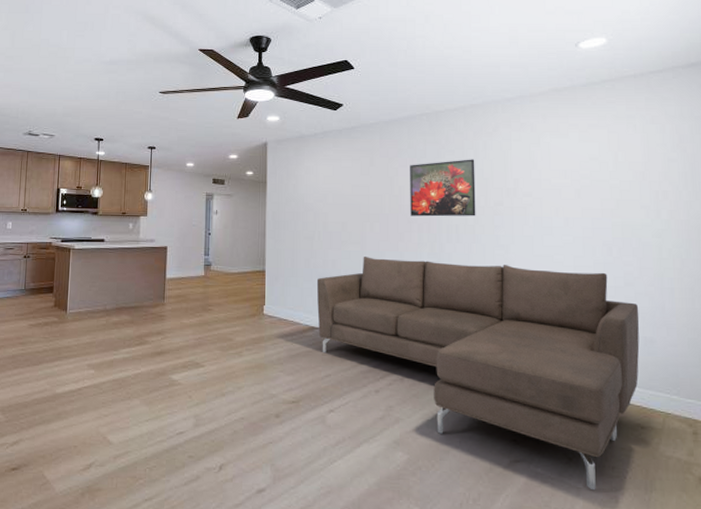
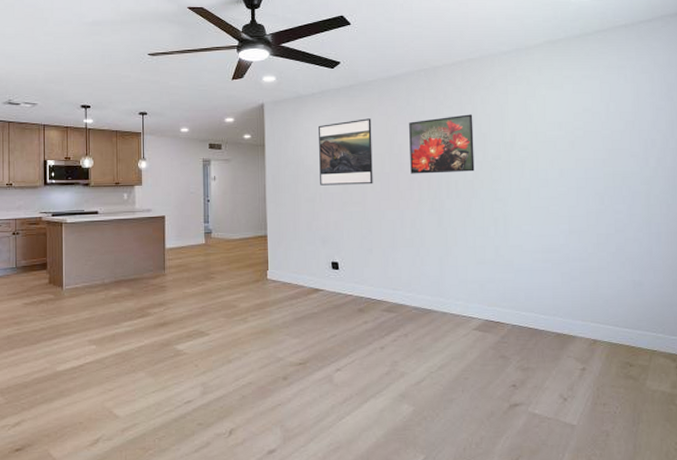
sofa: present [316,257,640,491] -> none [319,216,629,427]
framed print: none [319,160,372,225] -> present [319,118,373,186]

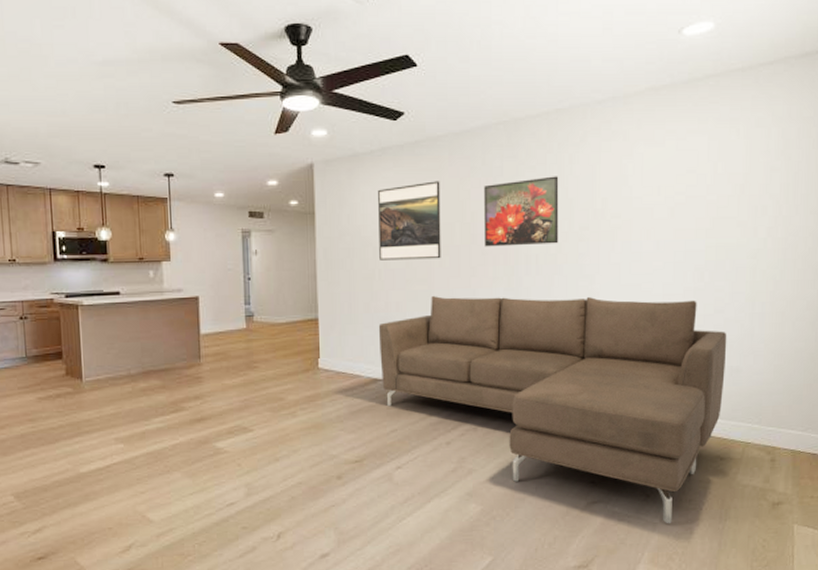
sofa: none [319,216,629,427] -> present [378,296,727,524]

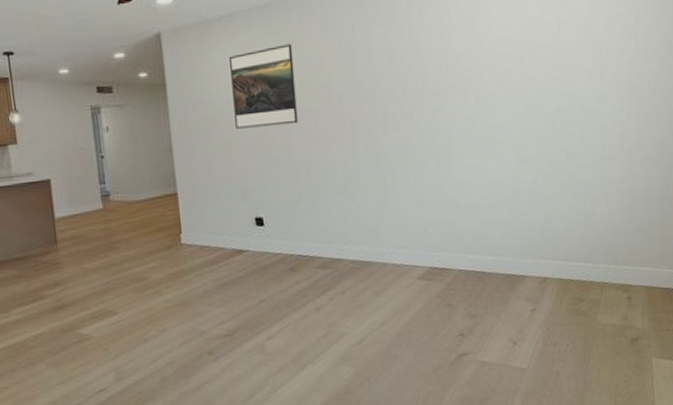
sofa: present [378,296,727,524] -> none [239,147,581,369]
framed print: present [484,176,559,247] -> none [336,32,414,108]

